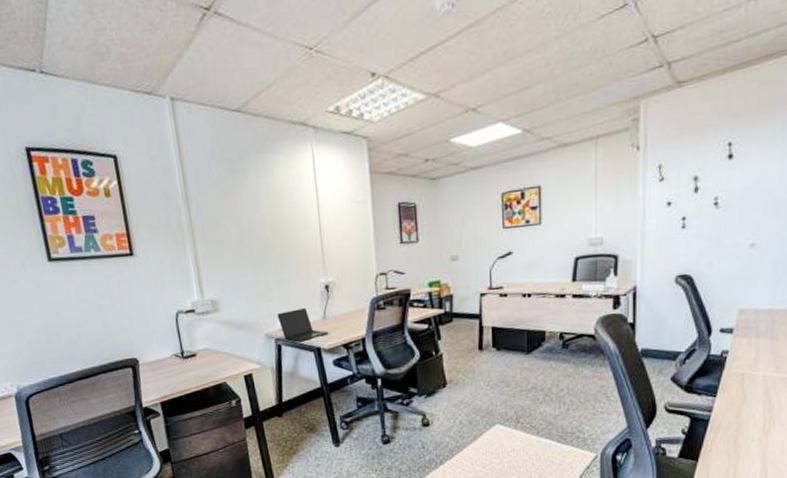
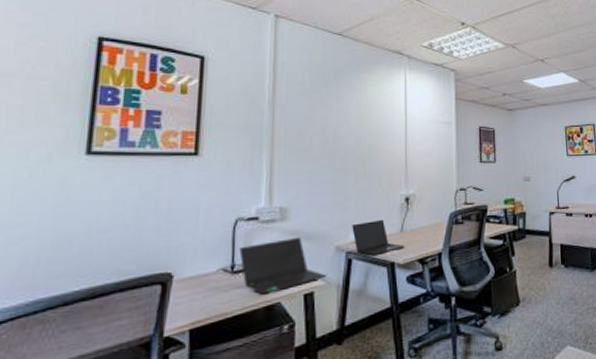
laptop: none [184,326,262,376] -> present [239,236,327,295]

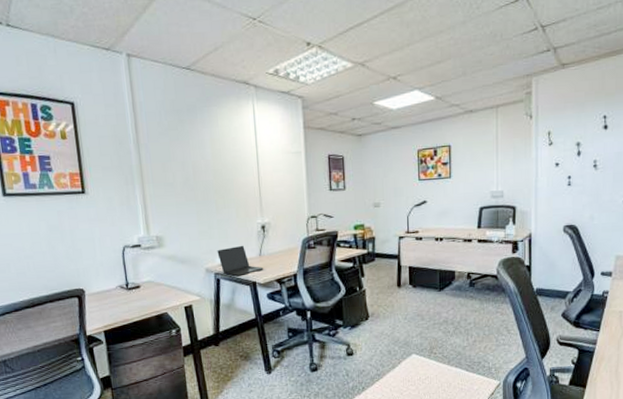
laptop: present [239,236,327,295] -> none [130,260,201,306]

